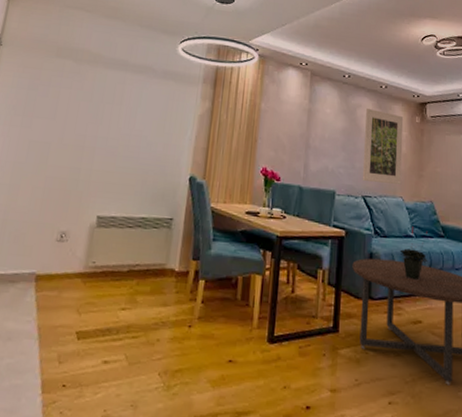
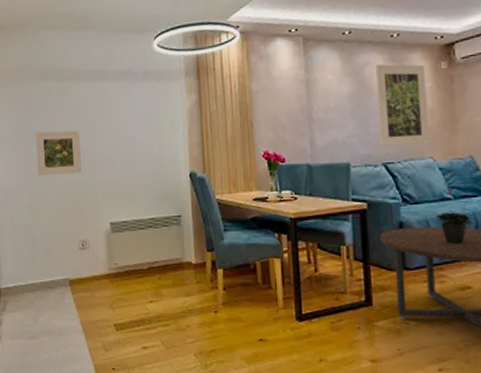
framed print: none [28,107,86,159] -> present [35,130,82,176]

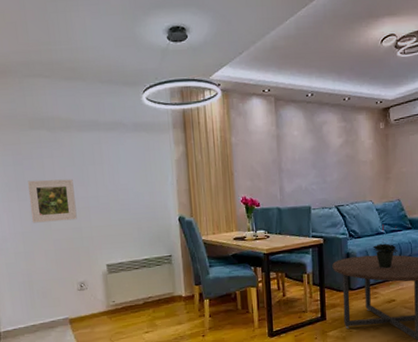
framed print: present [375,64,431,147] -> none [331,123,371,192]

